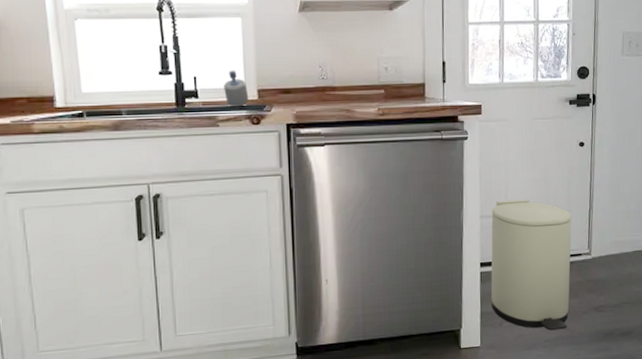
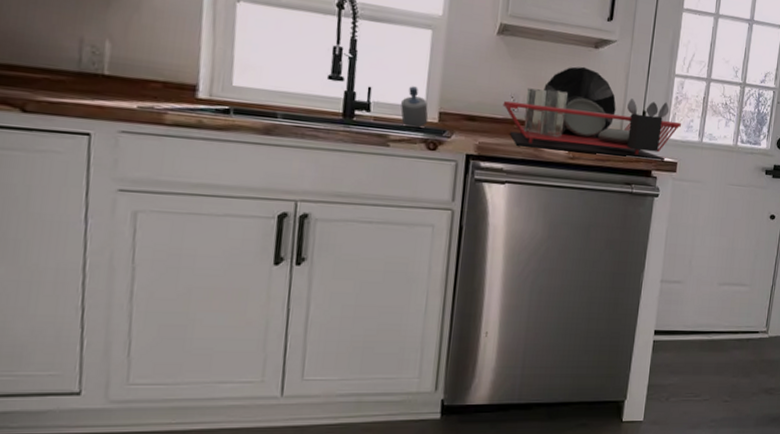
dish rack: none [312,29,480,110] -> present [502,66,681,161]
pedal bin: present [491,199,572,331] -> none [660,266,754,410]

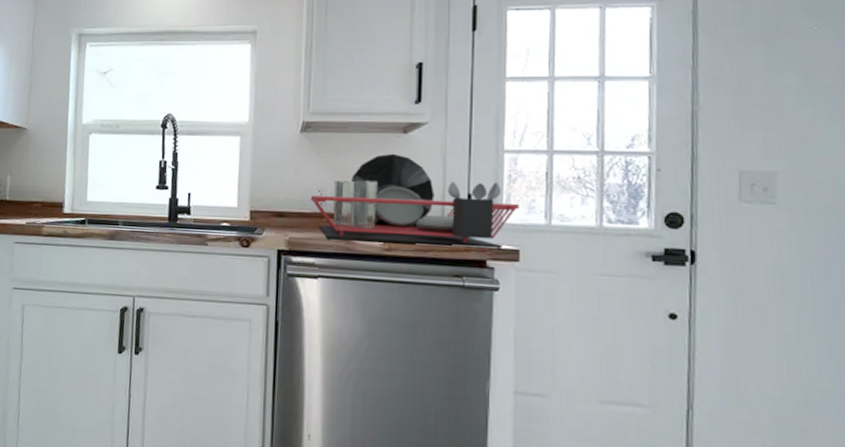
soap dispenser: present [401,86,429,129] -> none [216,189,241,227]

